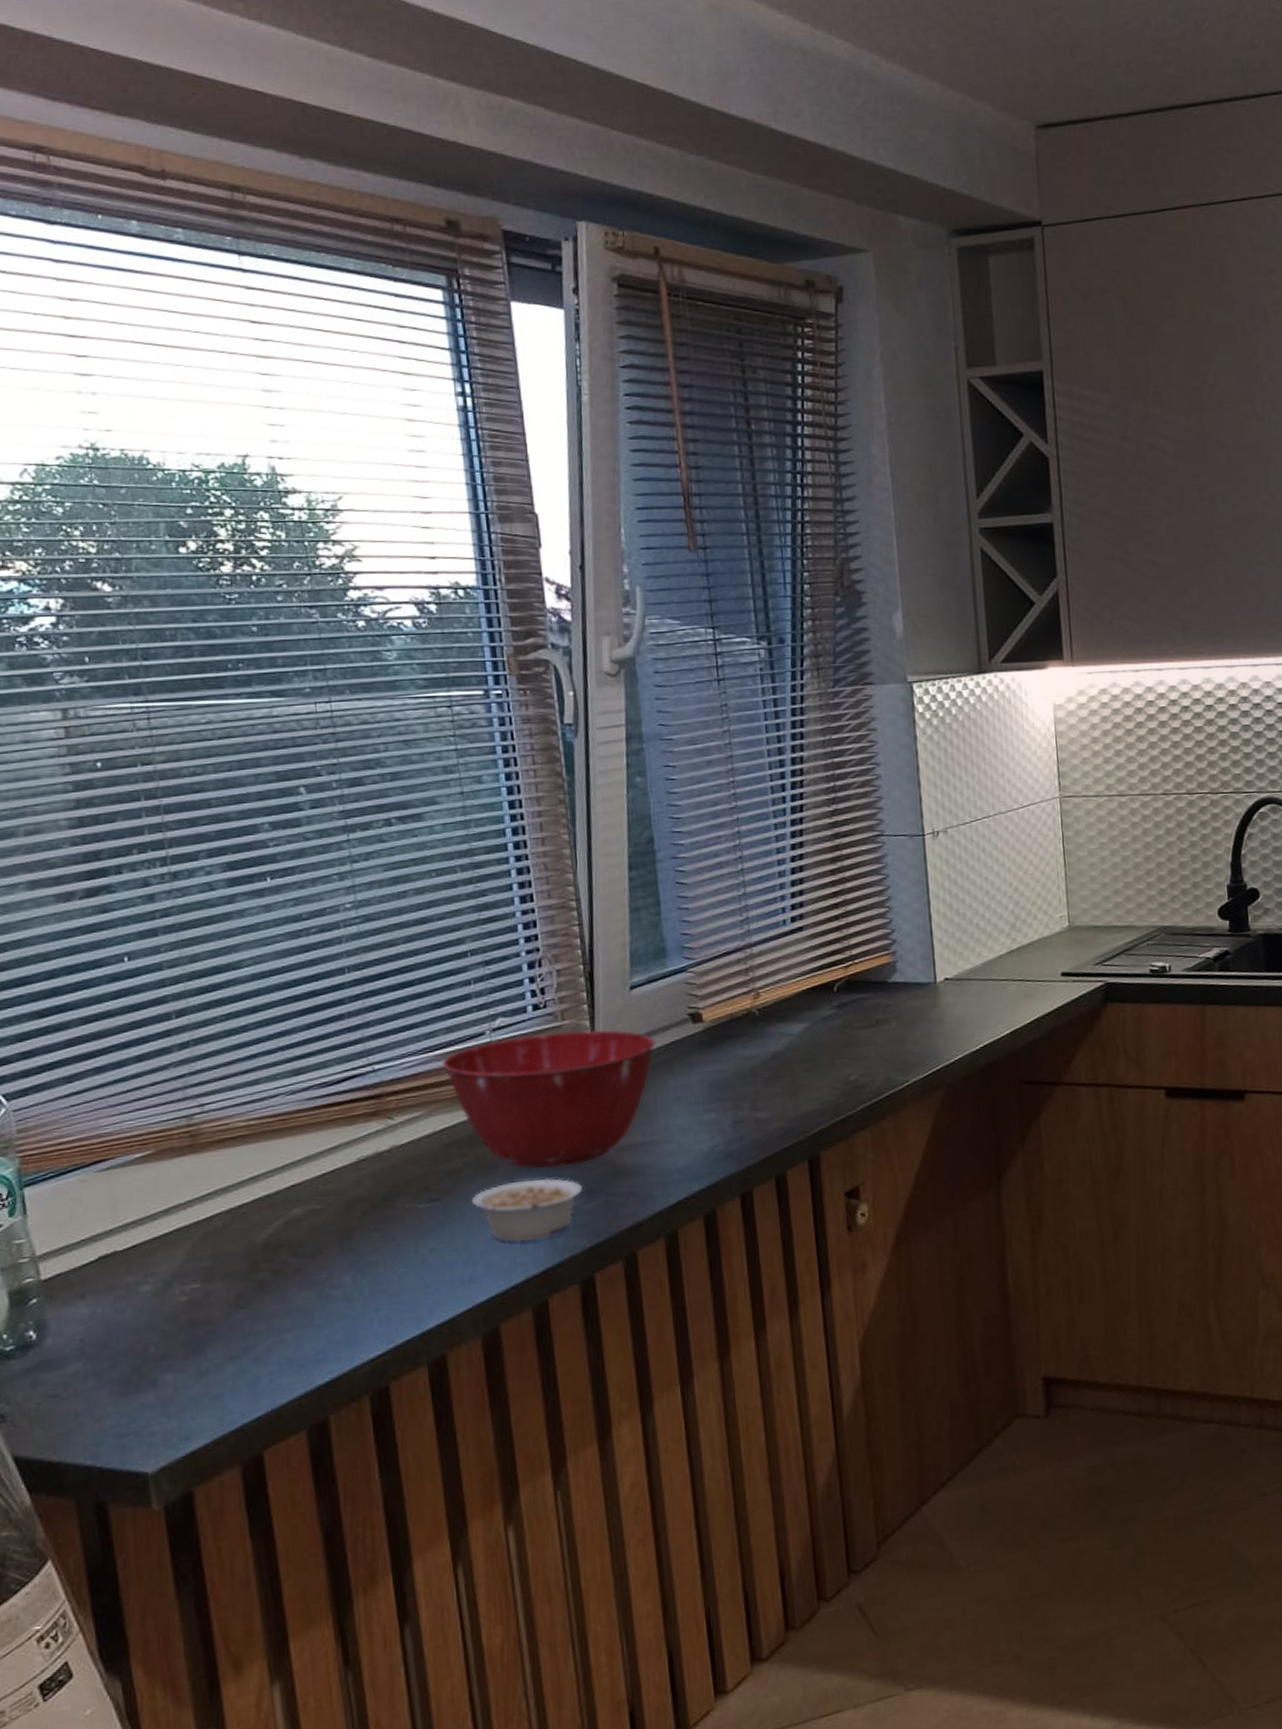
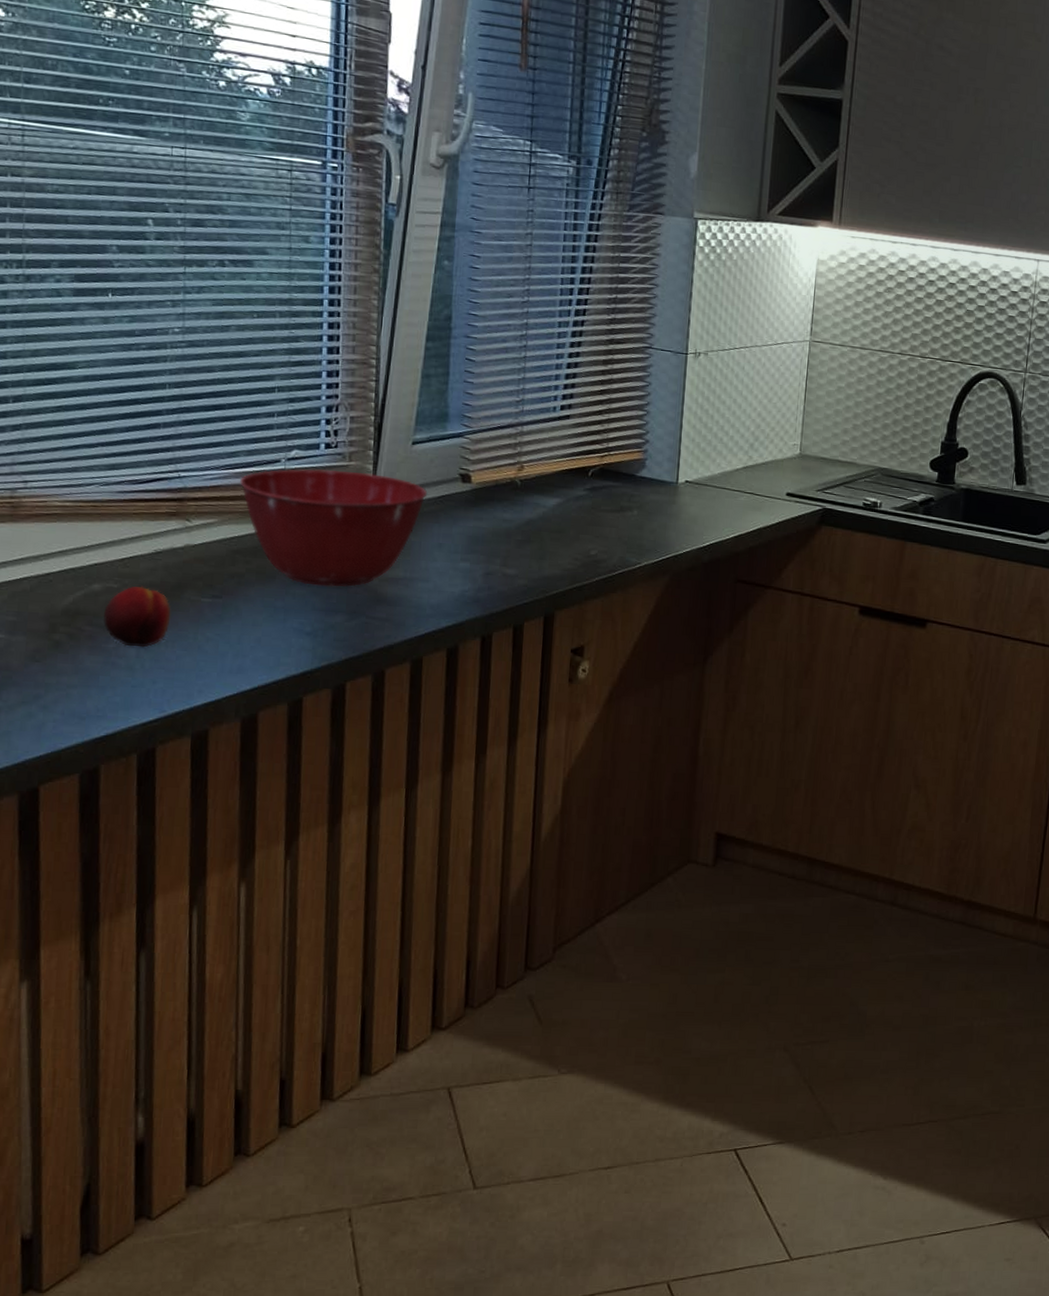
fruit: none [310,1202,386,1274] -> present [103,586,171,648]
legume: present [471,1178,582,1243] -> none [248,593,346,646]

